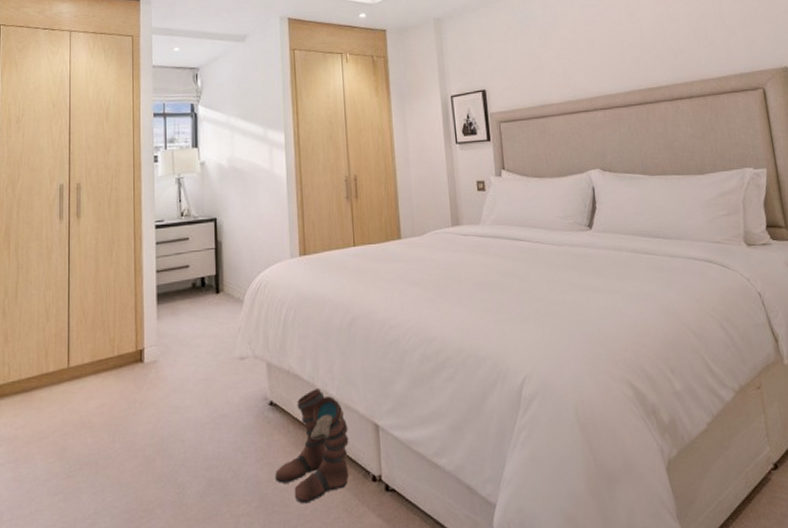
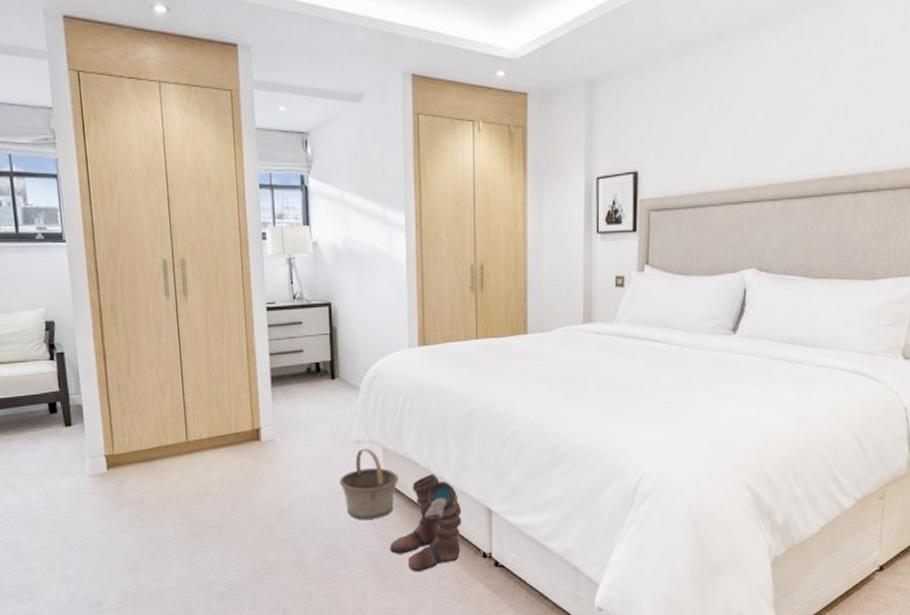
basket: none [222,364,283,446] -> present [339,448,399,521]

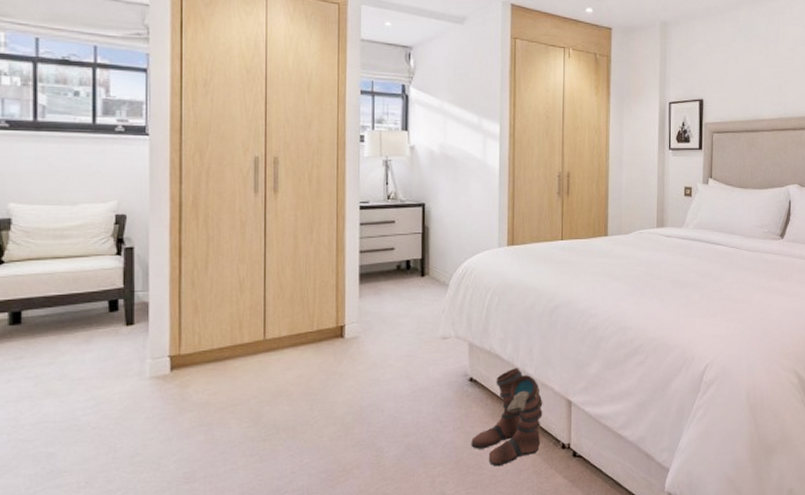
basket: present [339,448,399,521] -> none [423,343,483,416]

